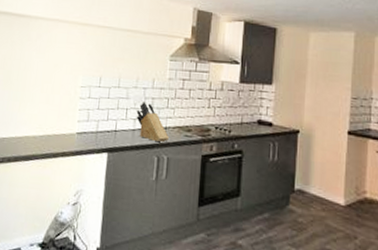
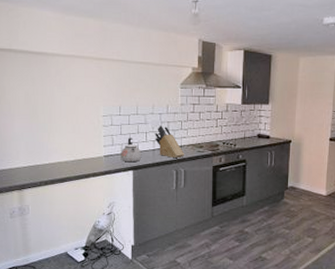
kettle: none [95,113,120,143] -> present [120,138,142,163]

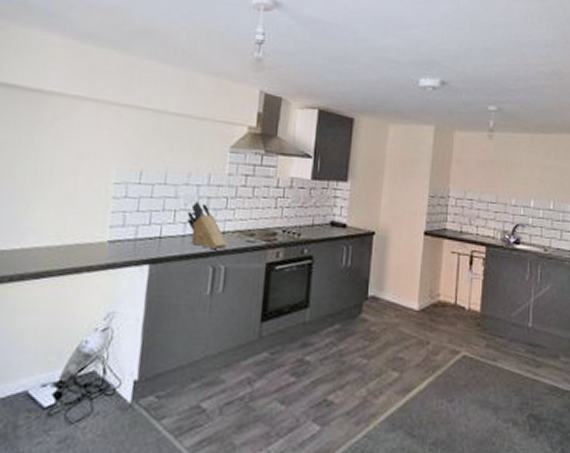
kettle: present [120,138,142,163] -> none [133,216,166,253]

